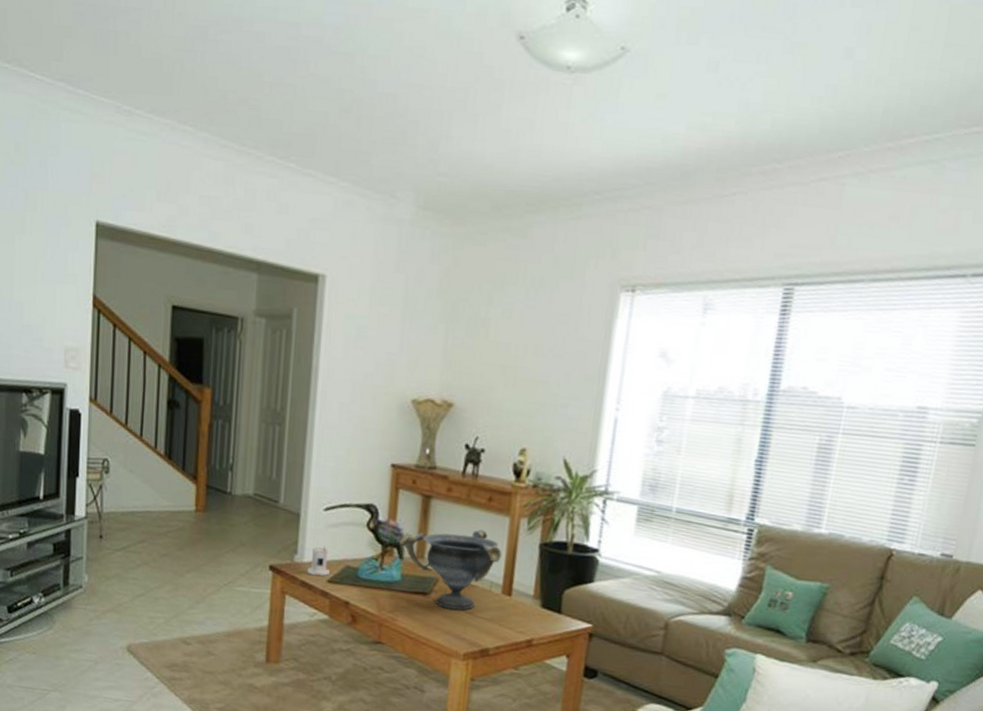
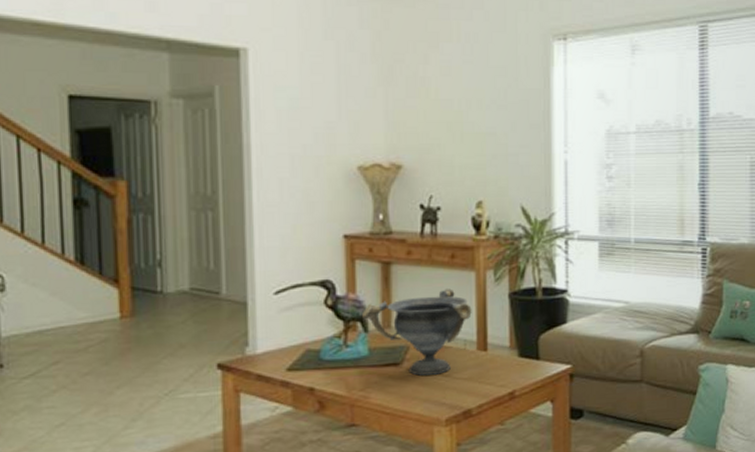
candle: present [307,546,330,577] -> none [262,332,288,367]

